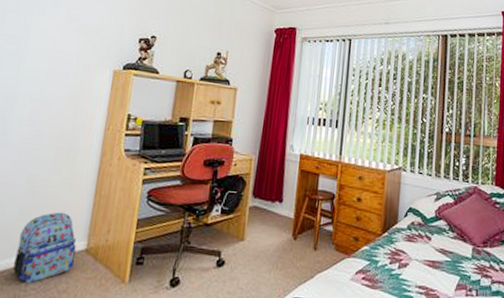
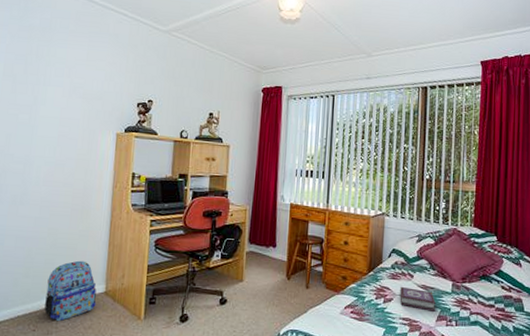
book: none [416,249,455,279] -> present [400,286,436,312]

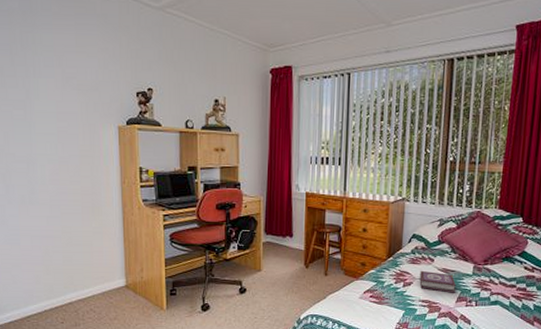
backpack: present [44,260,97,322] -> none [68,257,119,314]

